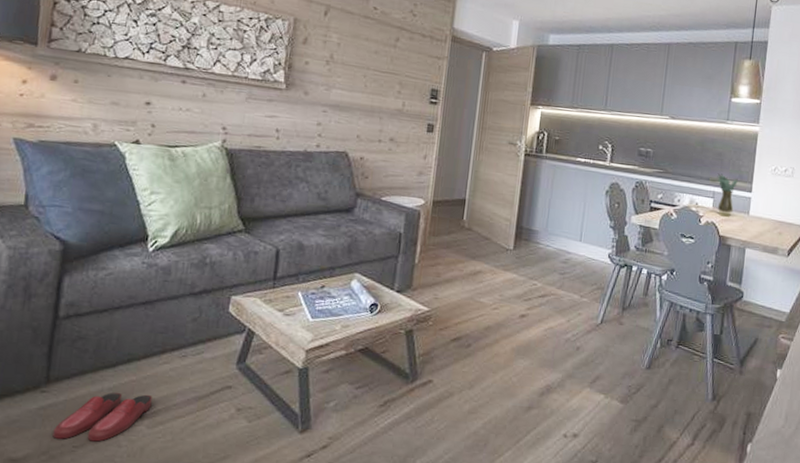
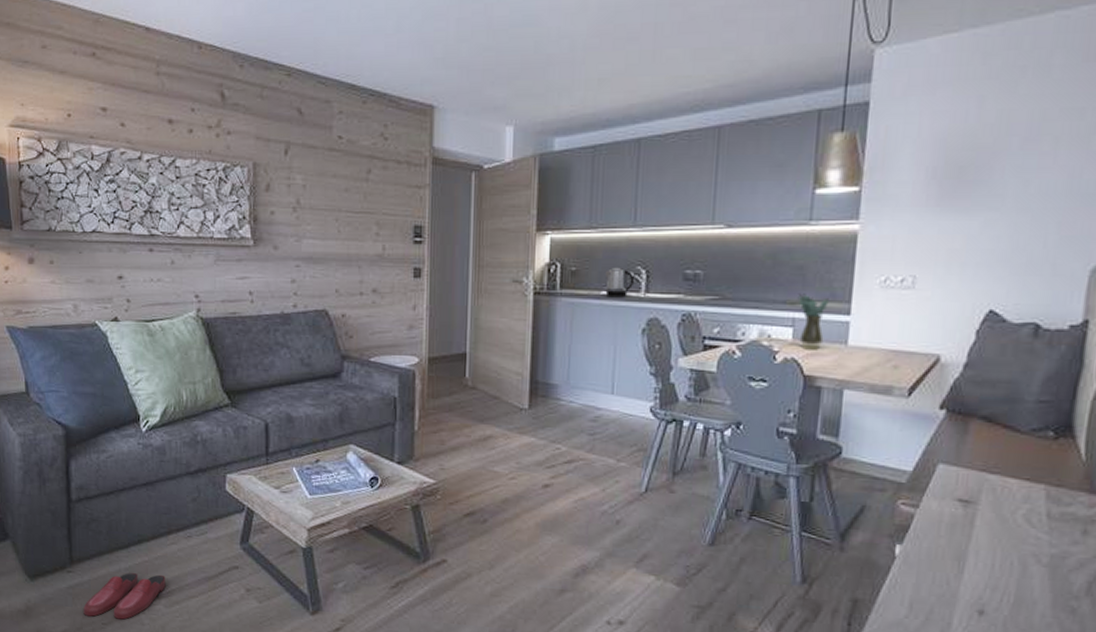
kettle: none [580,140,603,165] -> present [604,267,635,298]

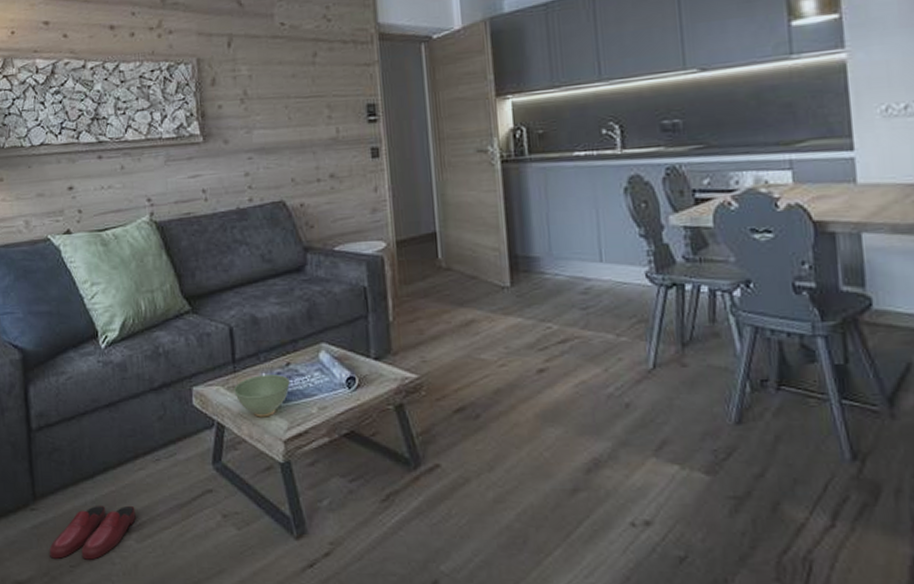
bowl: none [265,468,318,507] -> present [234,375,290,417]
kettle: present [604,267,635,298] -> none [574,124,609,159]
vase: present [797,293,829,352] -> none [790,132,829,195]

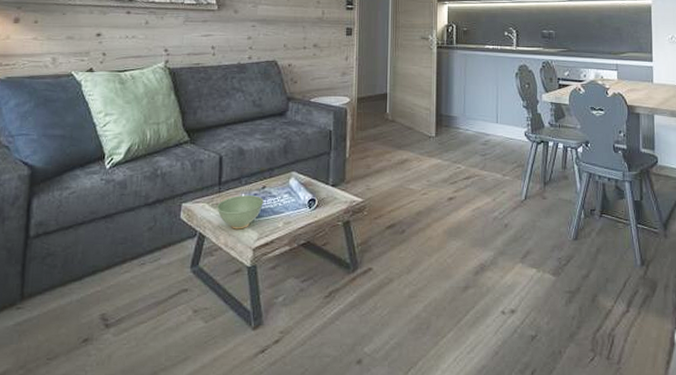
slippers: present [49,505,136,560] -> none [29,303,117,353]

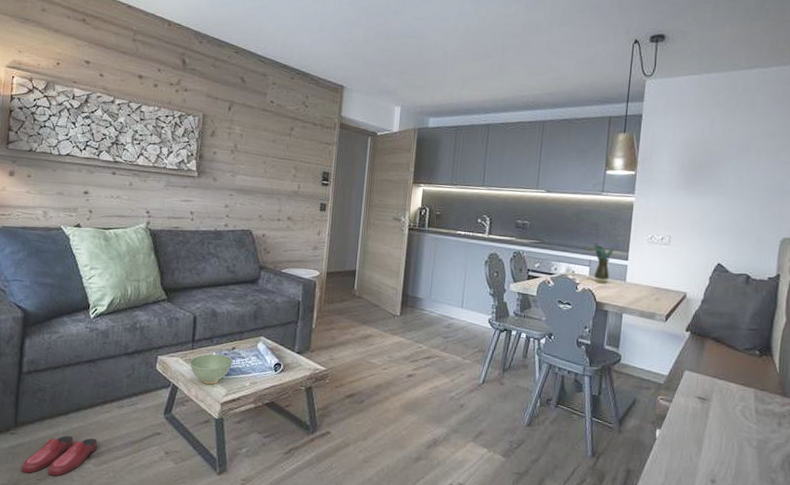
slippers: none [29,303,117,353] -> present [21,435,97,476]
vase: none [618,47,638,88] -> present [593,242,614,285]

